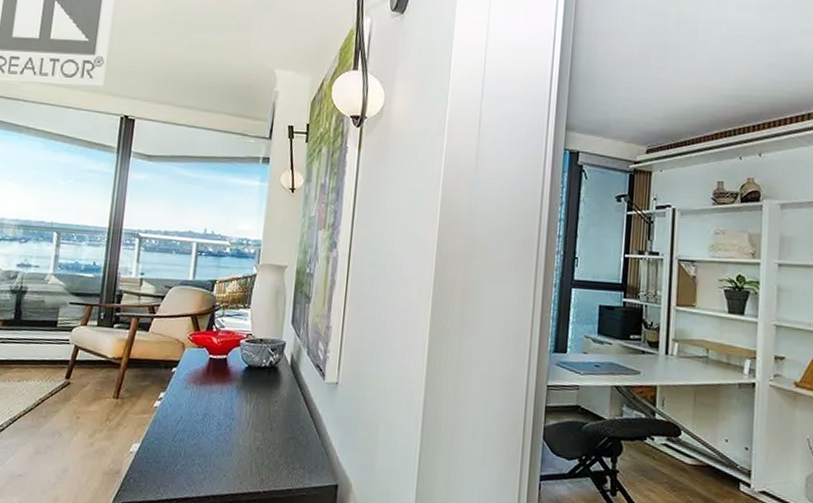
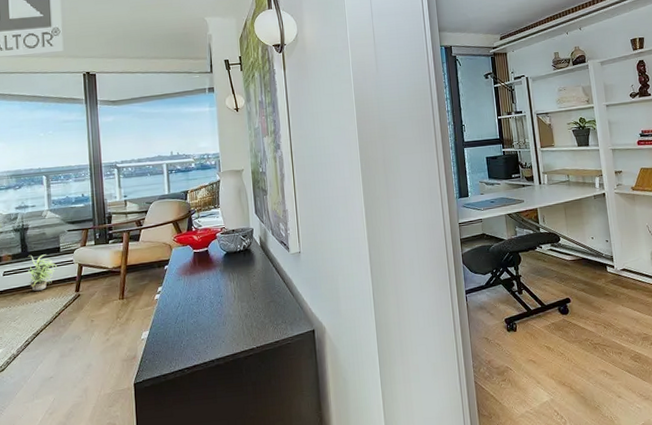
potted plant: none [13,324,51,369] -> present [25,254,57,291]

